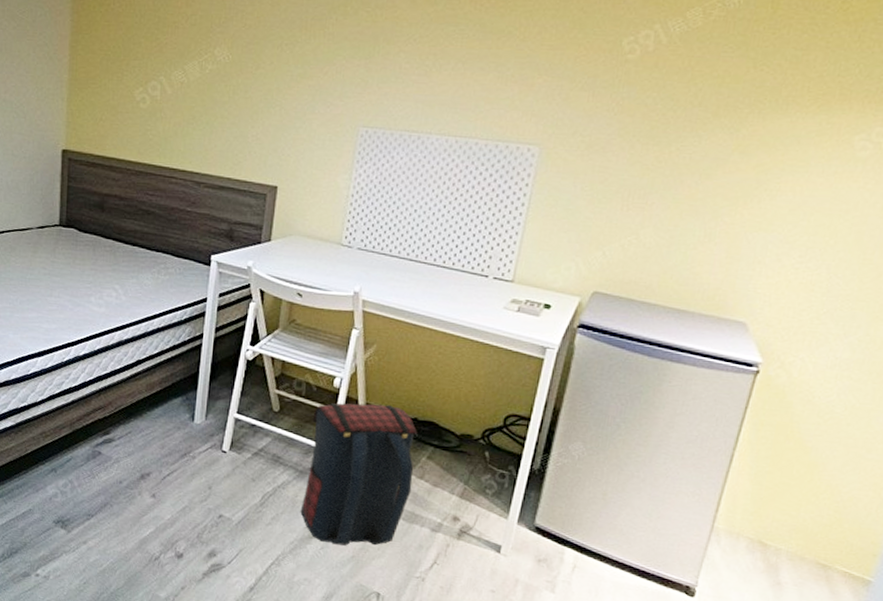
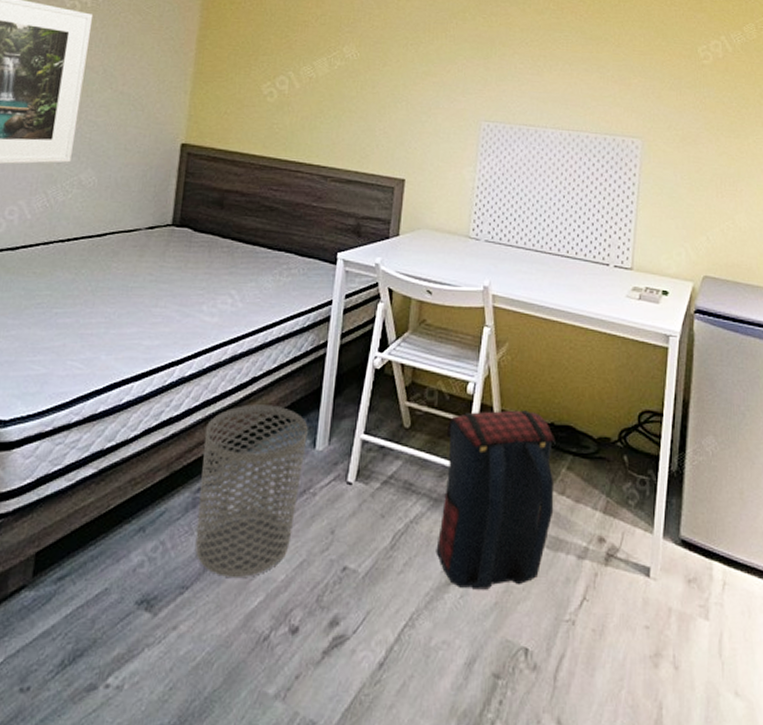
waste bin: none [96,382,187,514] -> present [195,404,308,577]

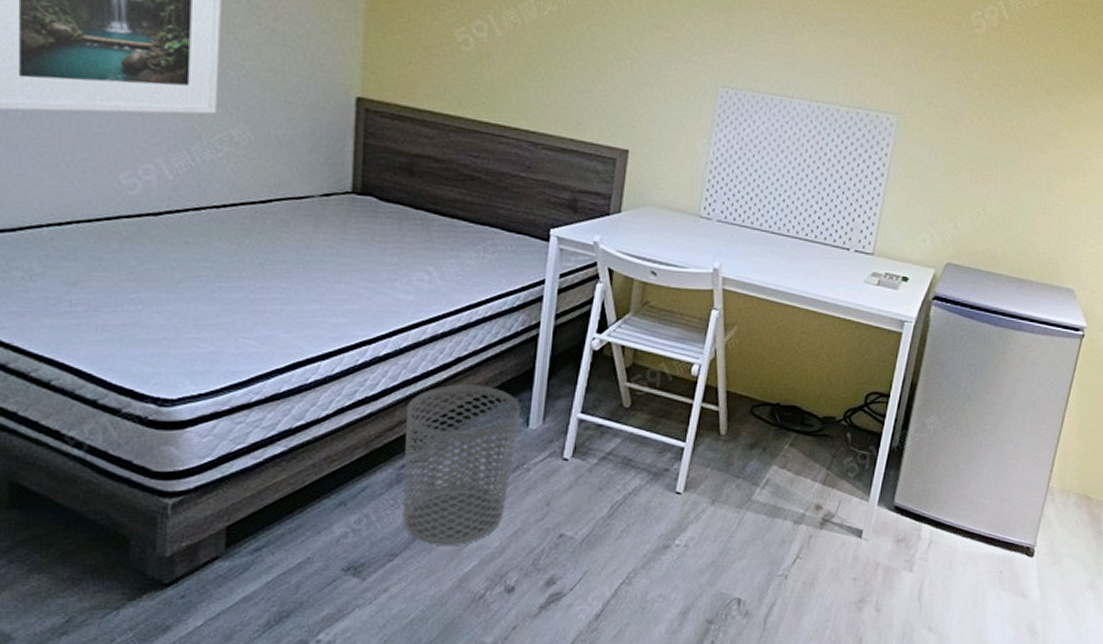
satchel: present [436,410,556,590] -> none [654,391,780,551]

